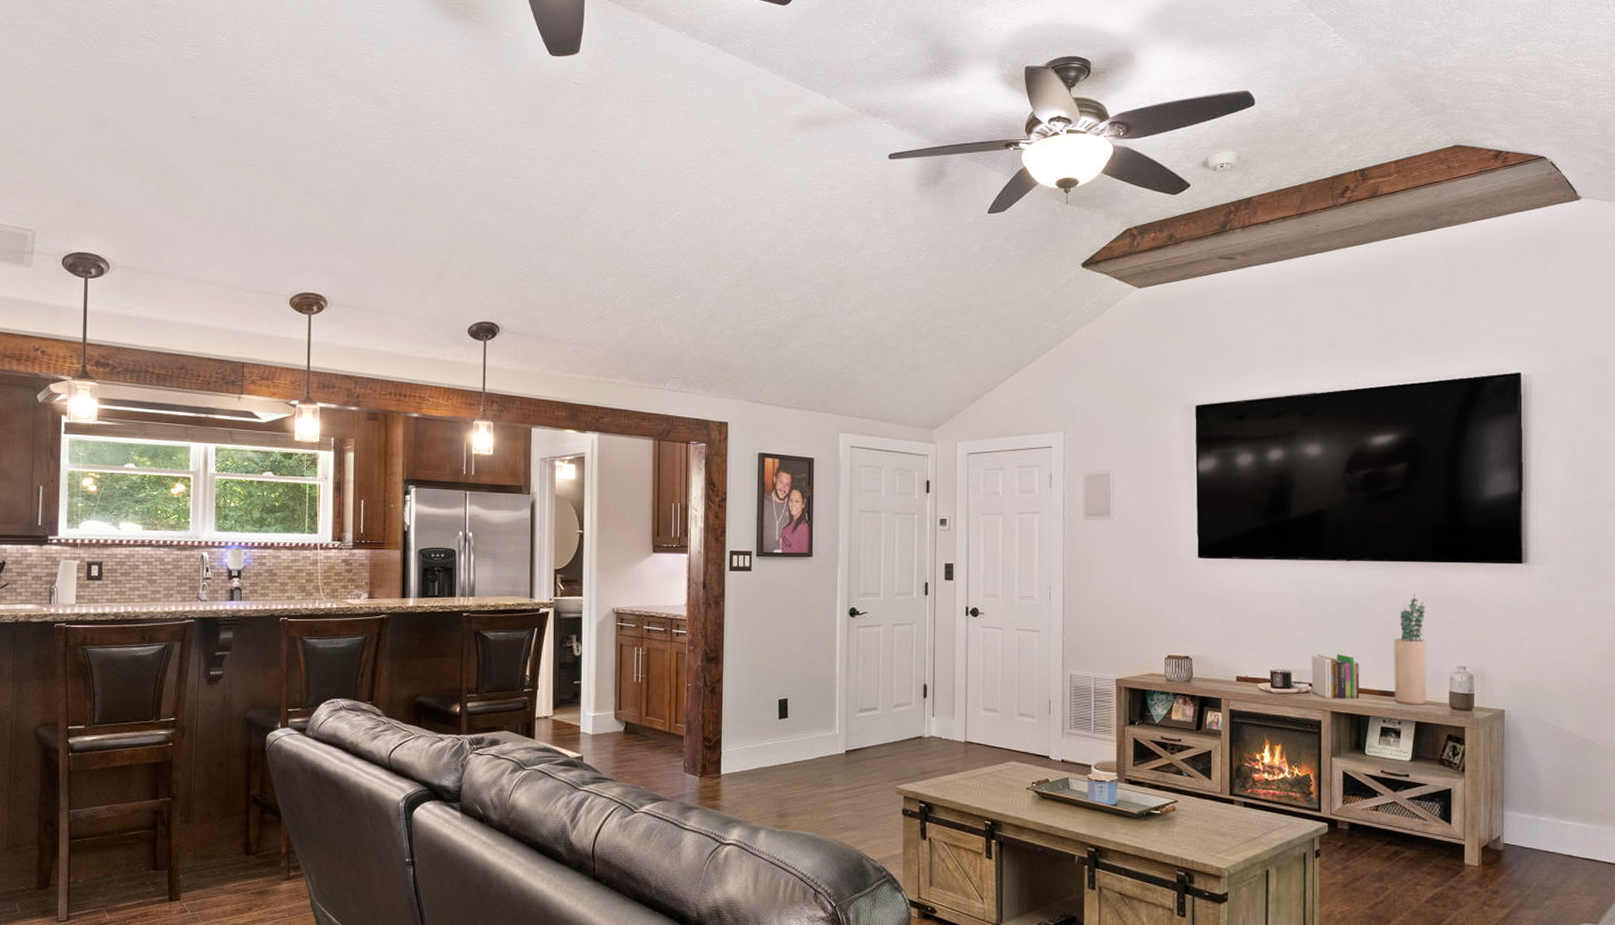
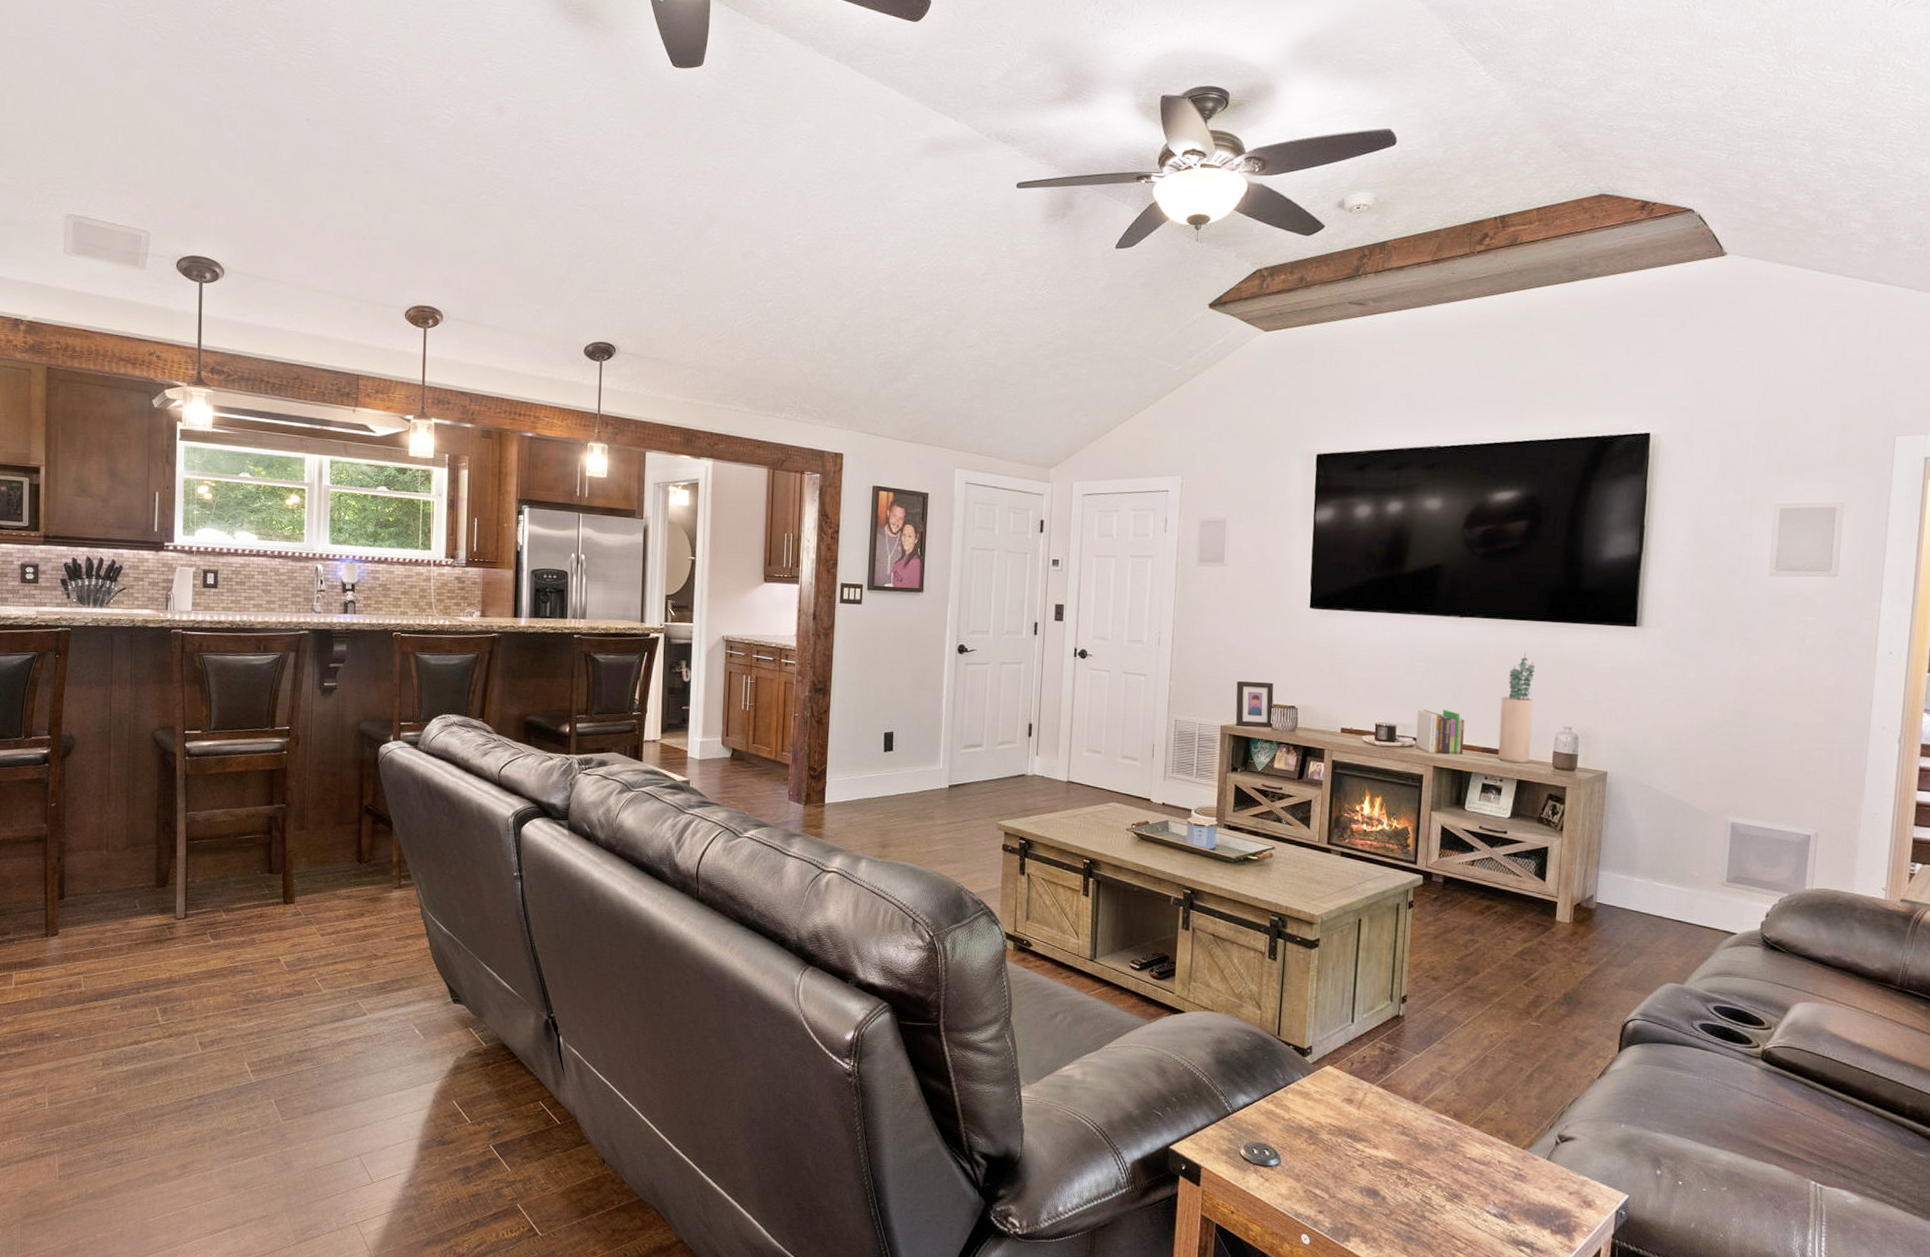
picture frame: none [1129,633,1168,679] -> present [1235,680,1274,728]

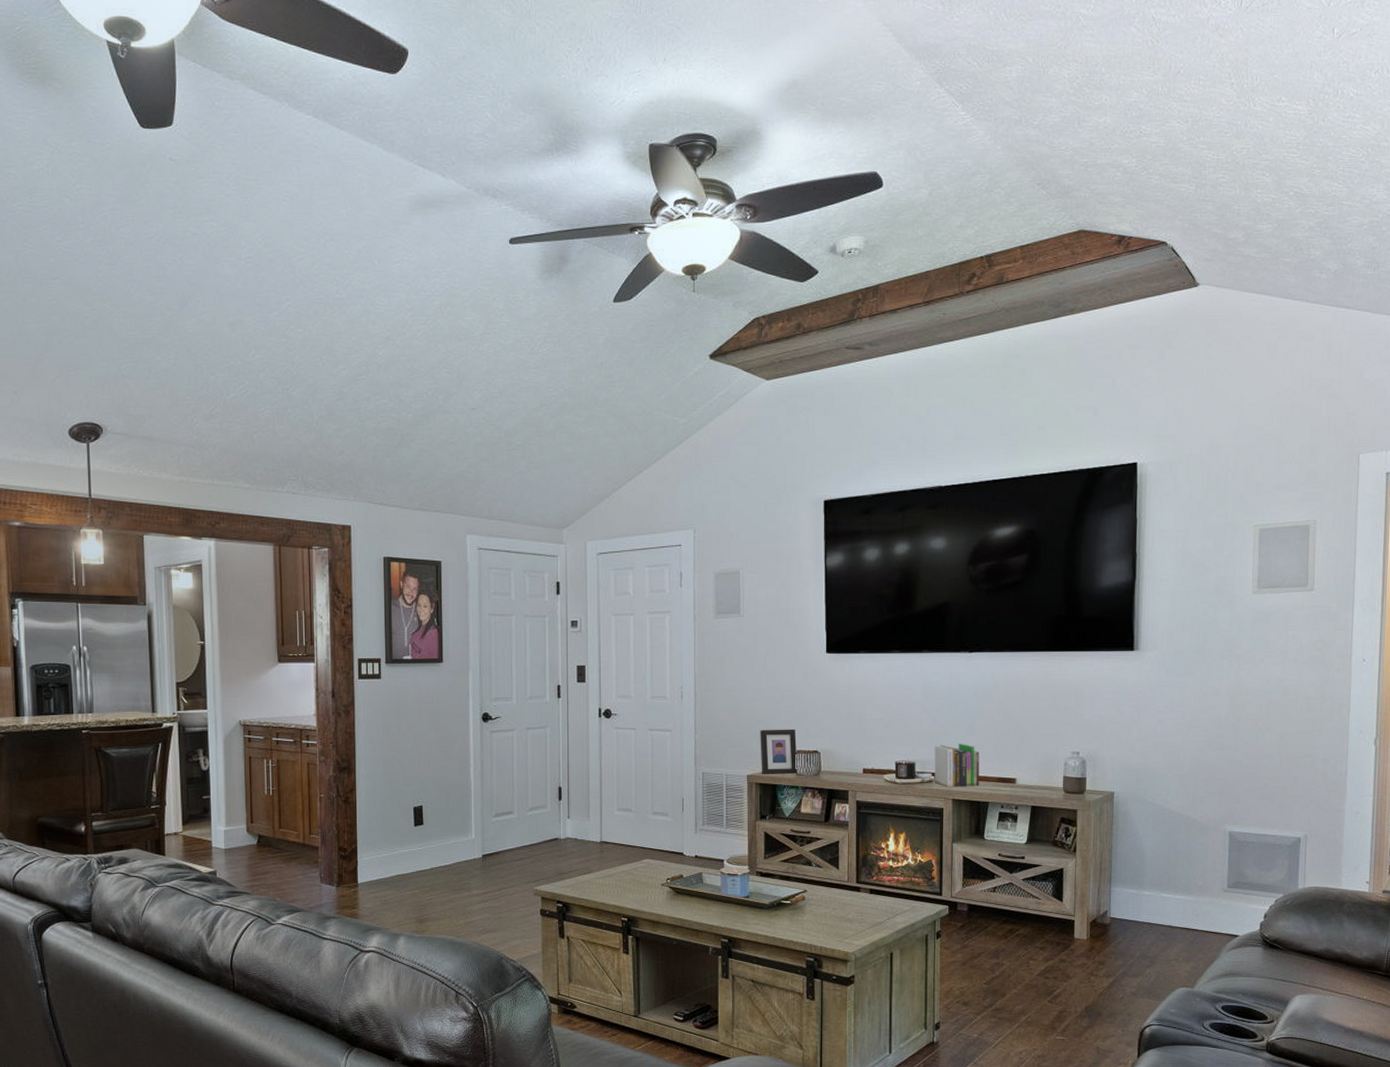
vase: present [1497,653,1536,764] -> none [1011,683,1043,791]

